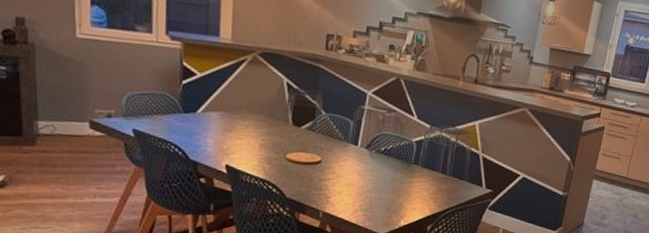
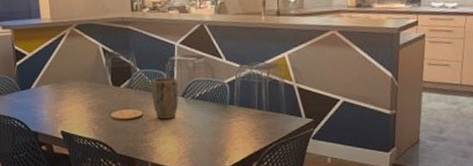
plant pot: none [334,124,365,169] -> present [151,77,179,119]

